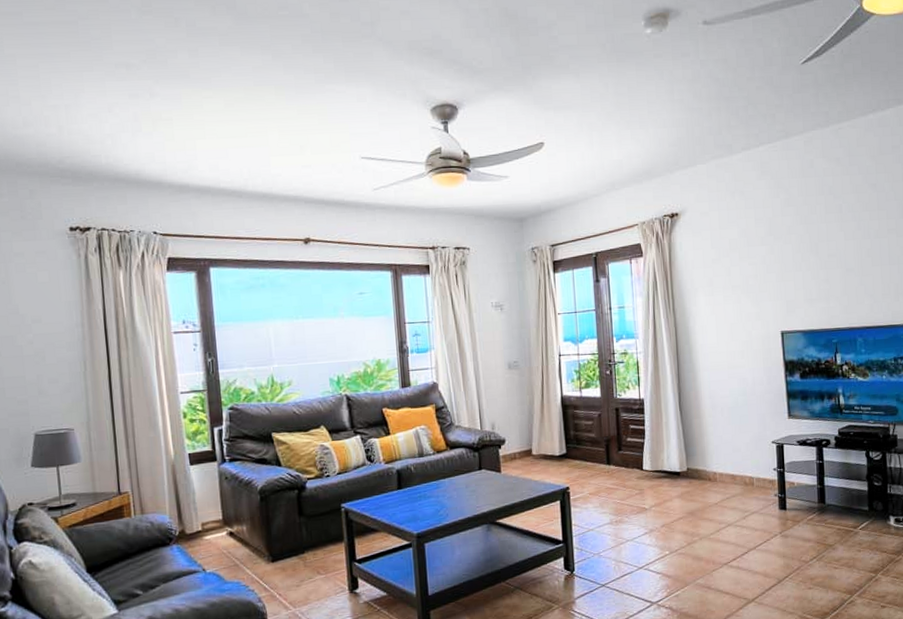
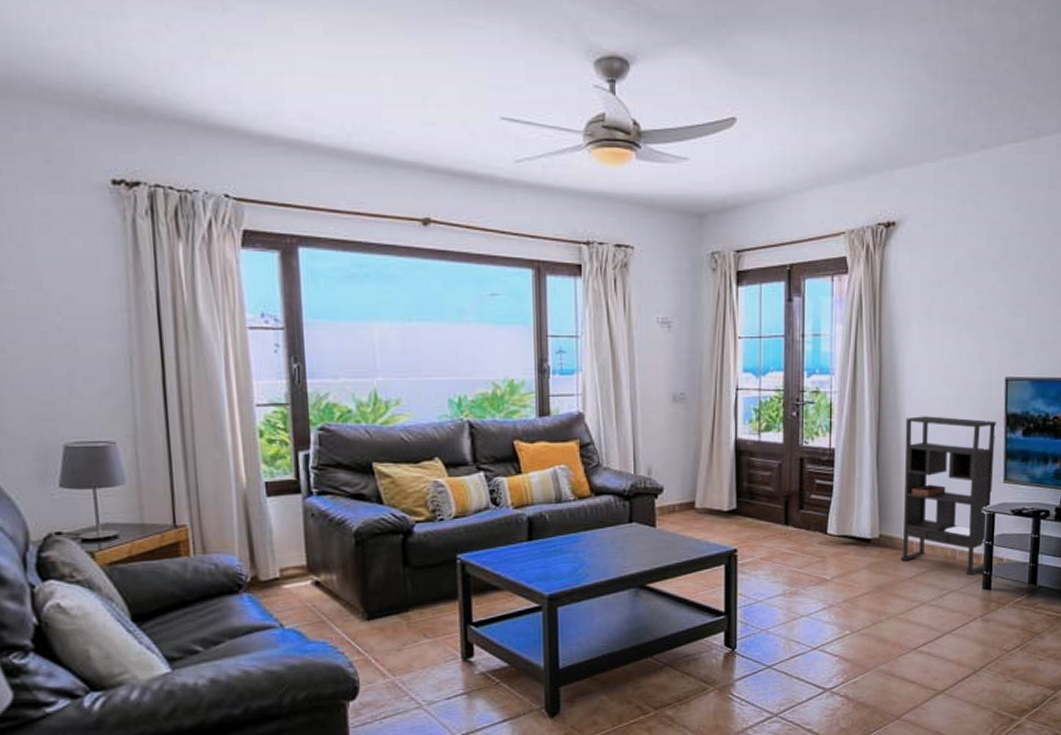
bookshelf: none [700,367,779,499] -> present [900,416,997,576]

